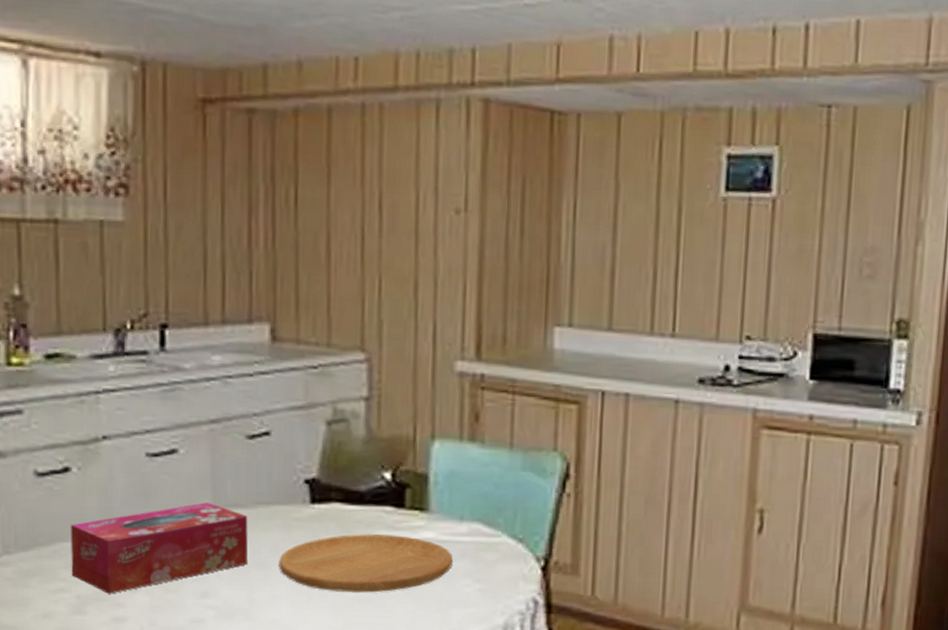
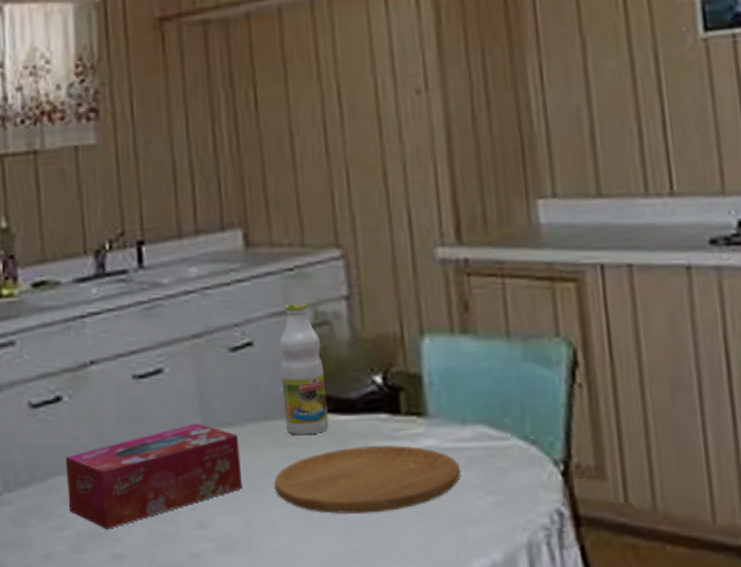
bottle: none [295,399,337,521] -> present [279,302,329,436]

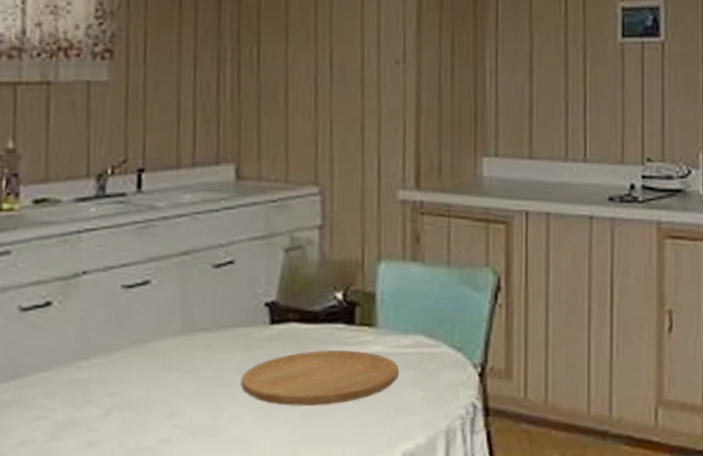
tissue box: present [65,423,242,530] -> none [48,328,213,419]
bottle: present [279,302,329,436] -> none [256,229,294,340]

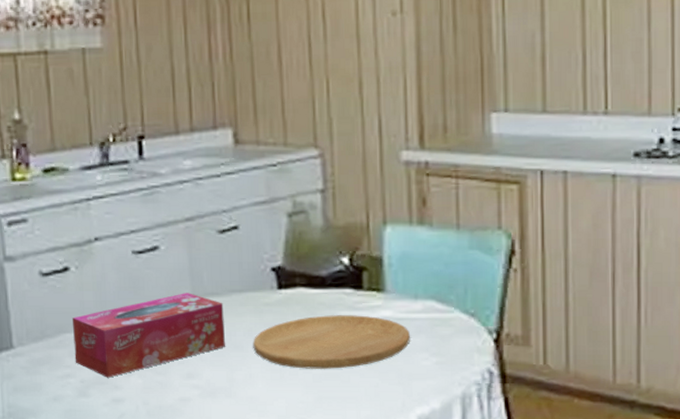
tissue box: none [48,328,213,419] -> present [71,293,225,378]

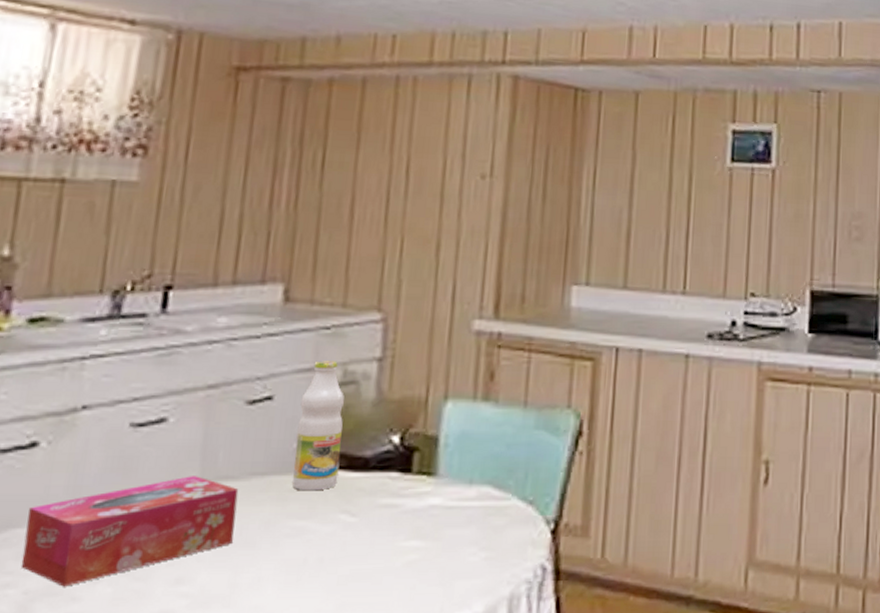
cutting board: present [253,315,411,369] -> none [268,503,460,569]
bottle: none [261,194,302,305] -> present [292,361,344,491]

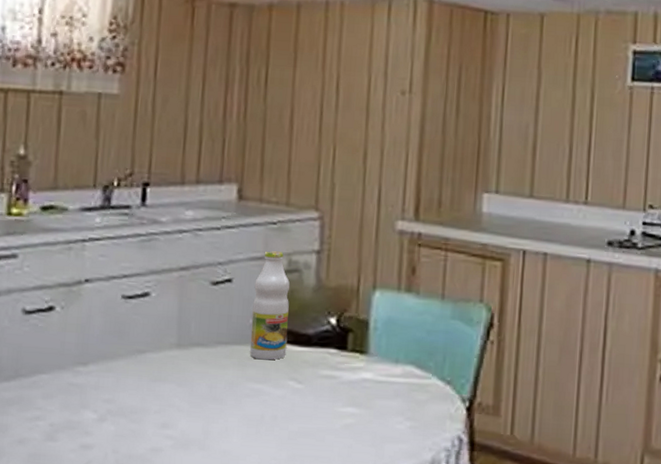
tissue box: present [21,476,239,587] -> none [47,341,208,423]

